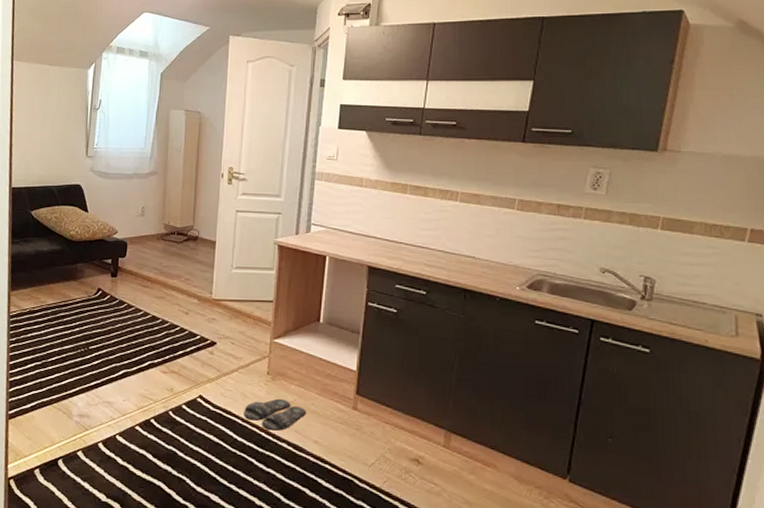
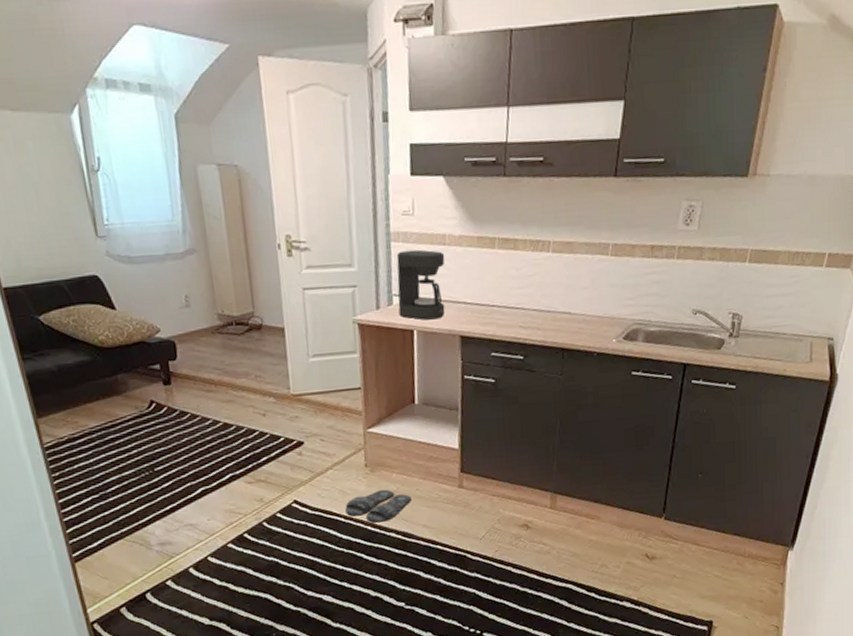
coffee maker: none [315,188,361,249] -> present [396,249,445,320]

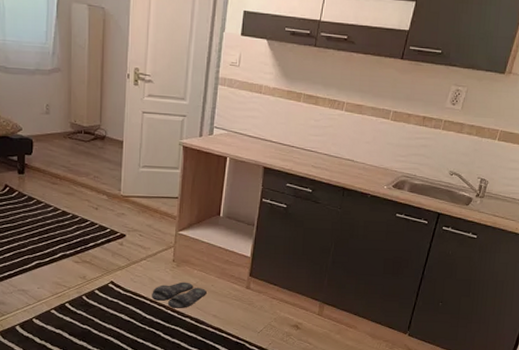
coffee maker: present [396,249,445,320] -> none [217,93,260,151]

